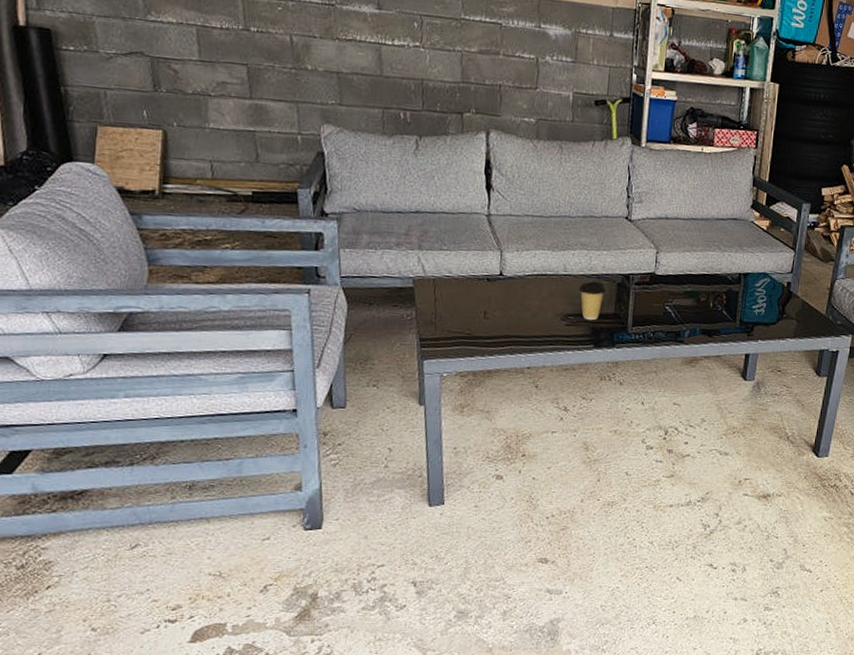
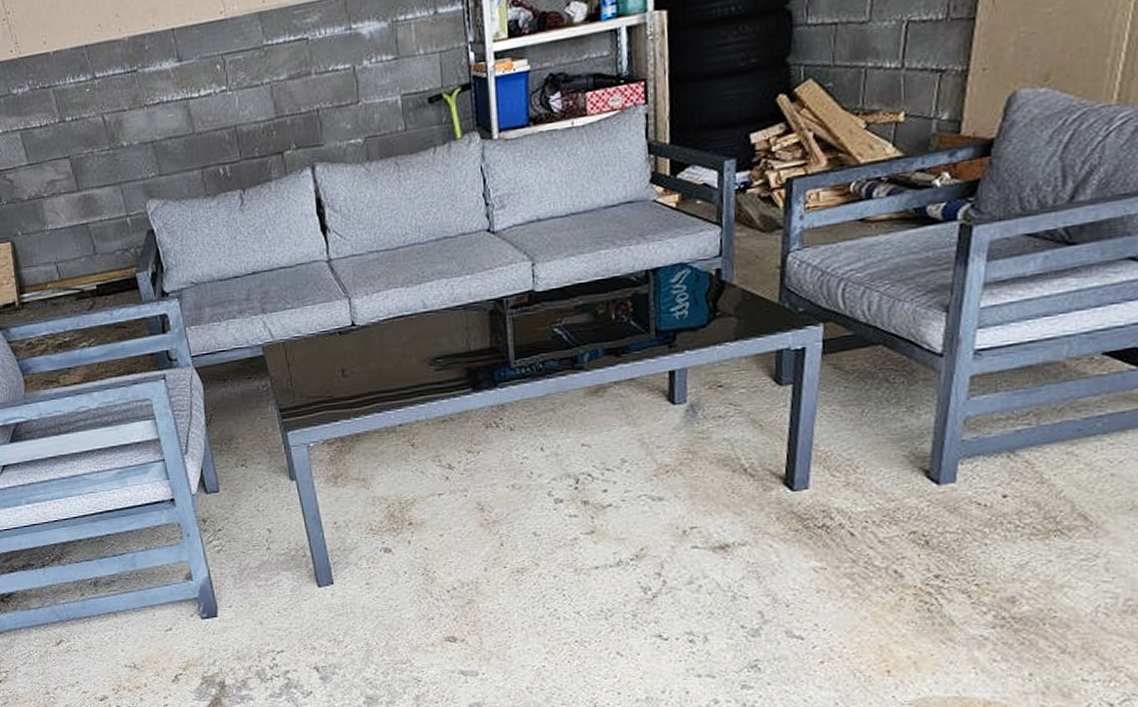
coffee cup: present [578,281,606,321] -> none [443,312,476,361]

